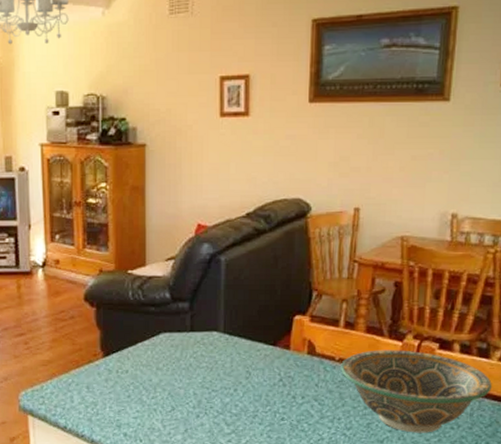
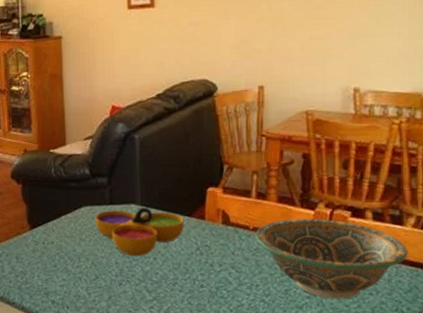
decorative bowl: none [174,335,268,388] -> present [95,207,184,257]

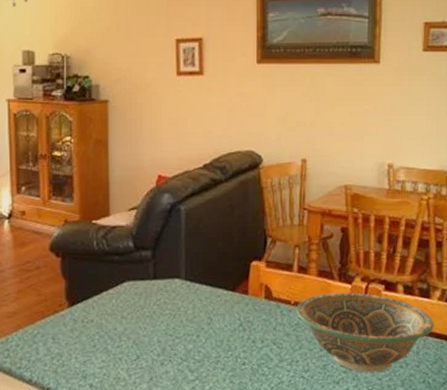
decorative bowl: present [95,207,184,257] -> none [137,282,228,334]

